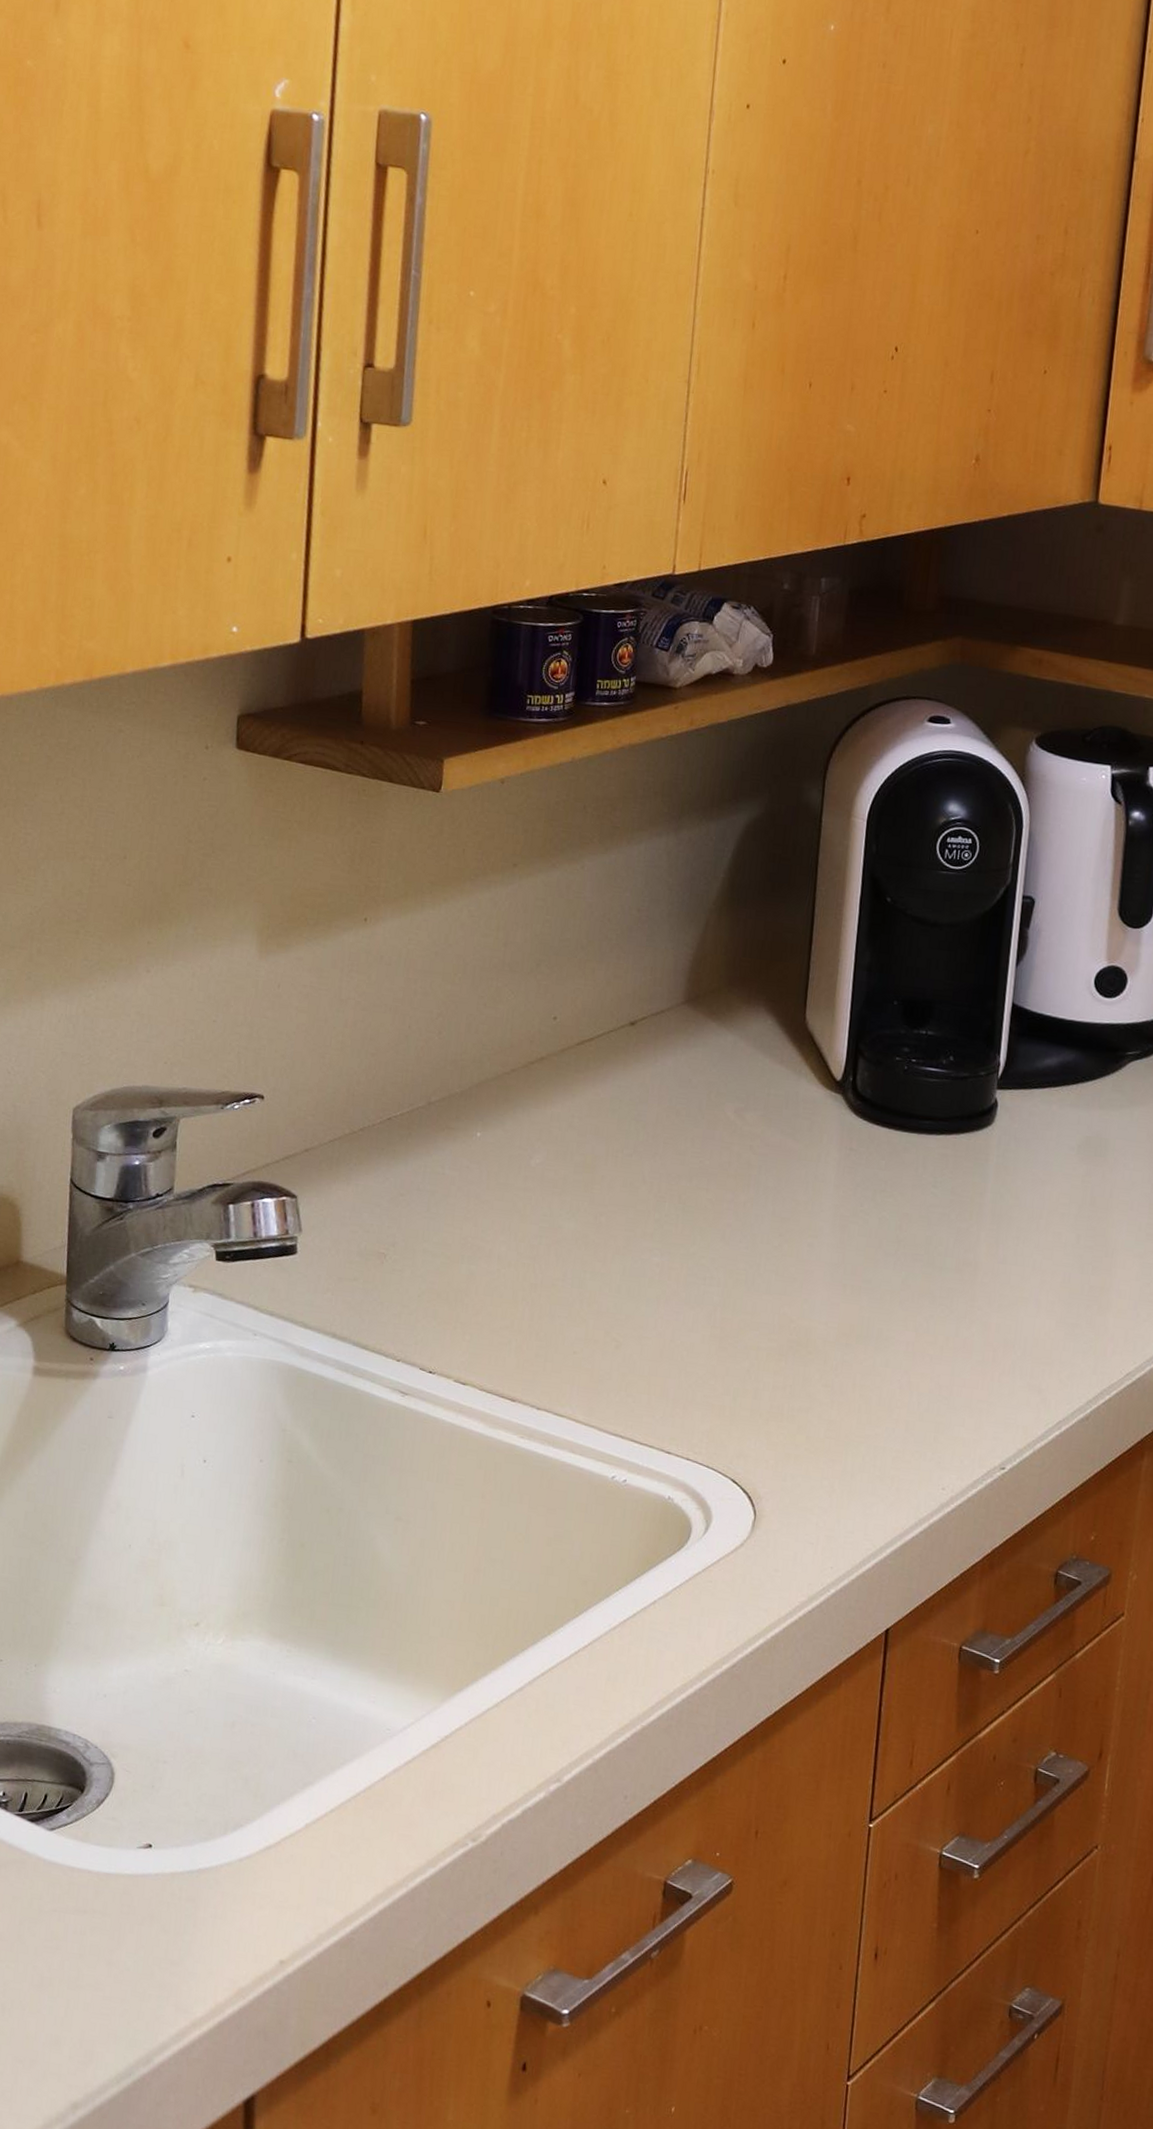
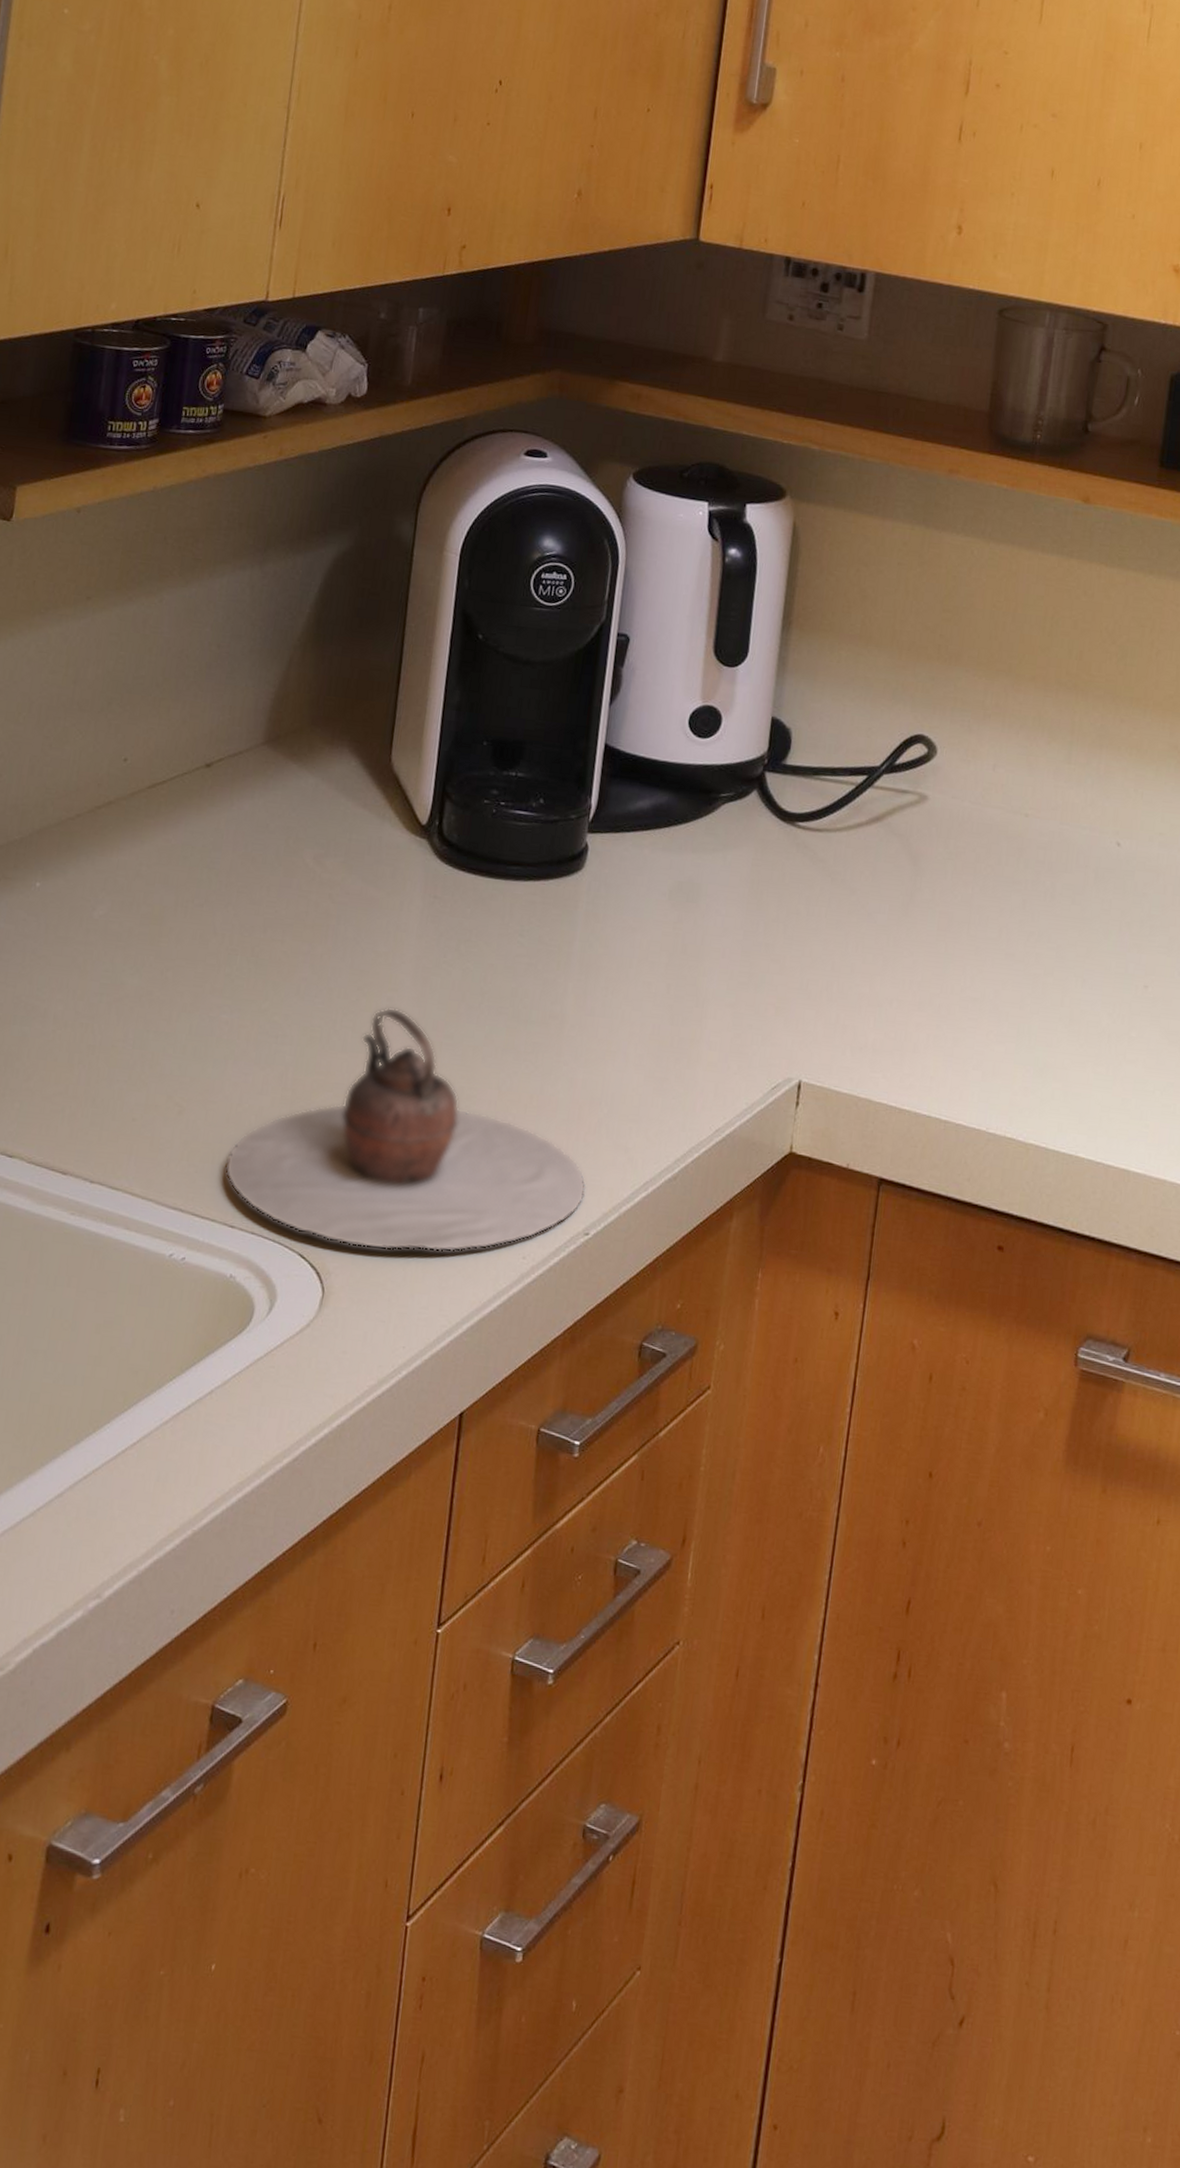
teapot: none [660,1252,1003,1482] -> present [225,1007,588,1252]

